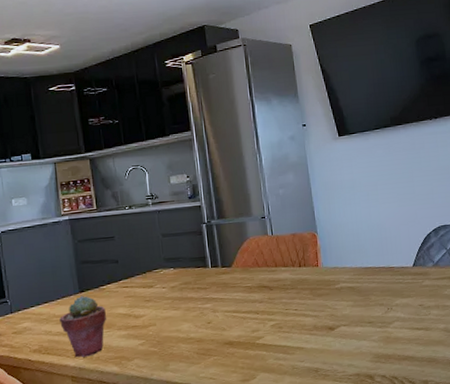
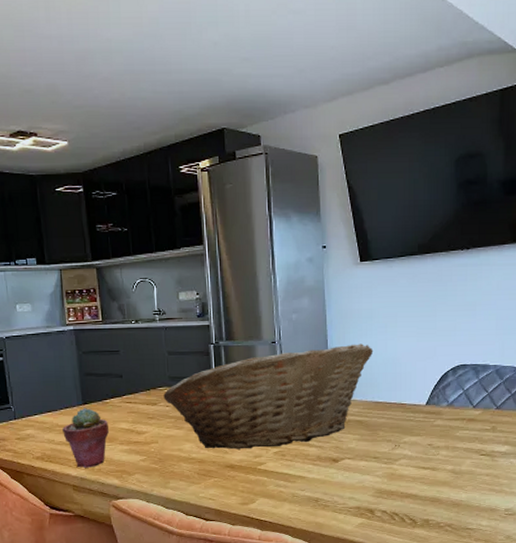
fruit basket: none [159,212,359,327] -> present [163,344,374,450]

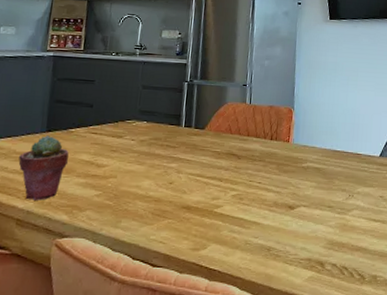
fruit basket: present [163,344,374,450] -> none [130,93,336,190]

